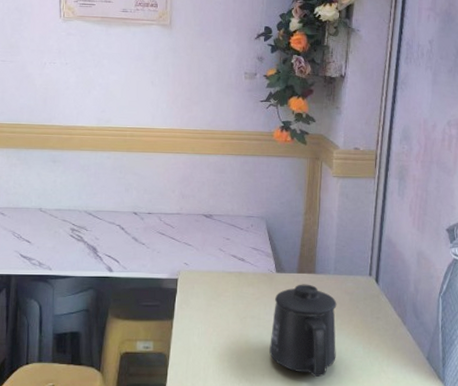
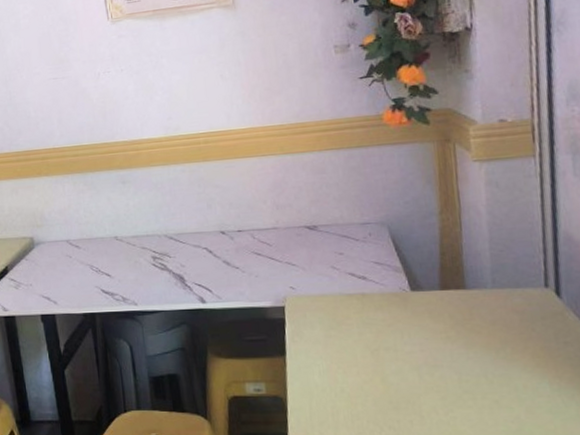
mug: present [269,284,337,378] -> none [414,303,511,424]

